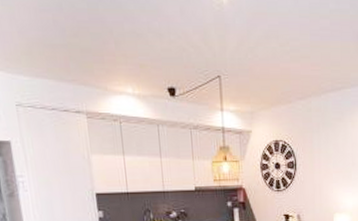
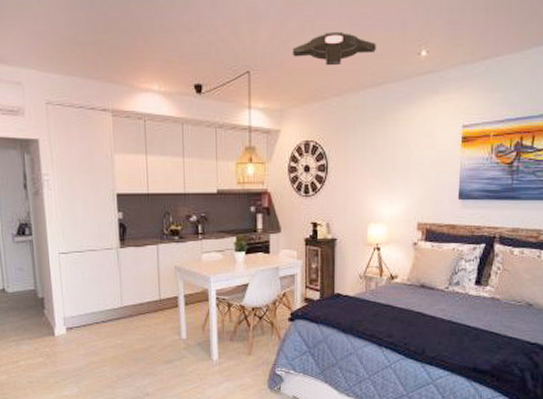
ceiling light: none [259,40,334,72] -> present [292,31,376,66]

